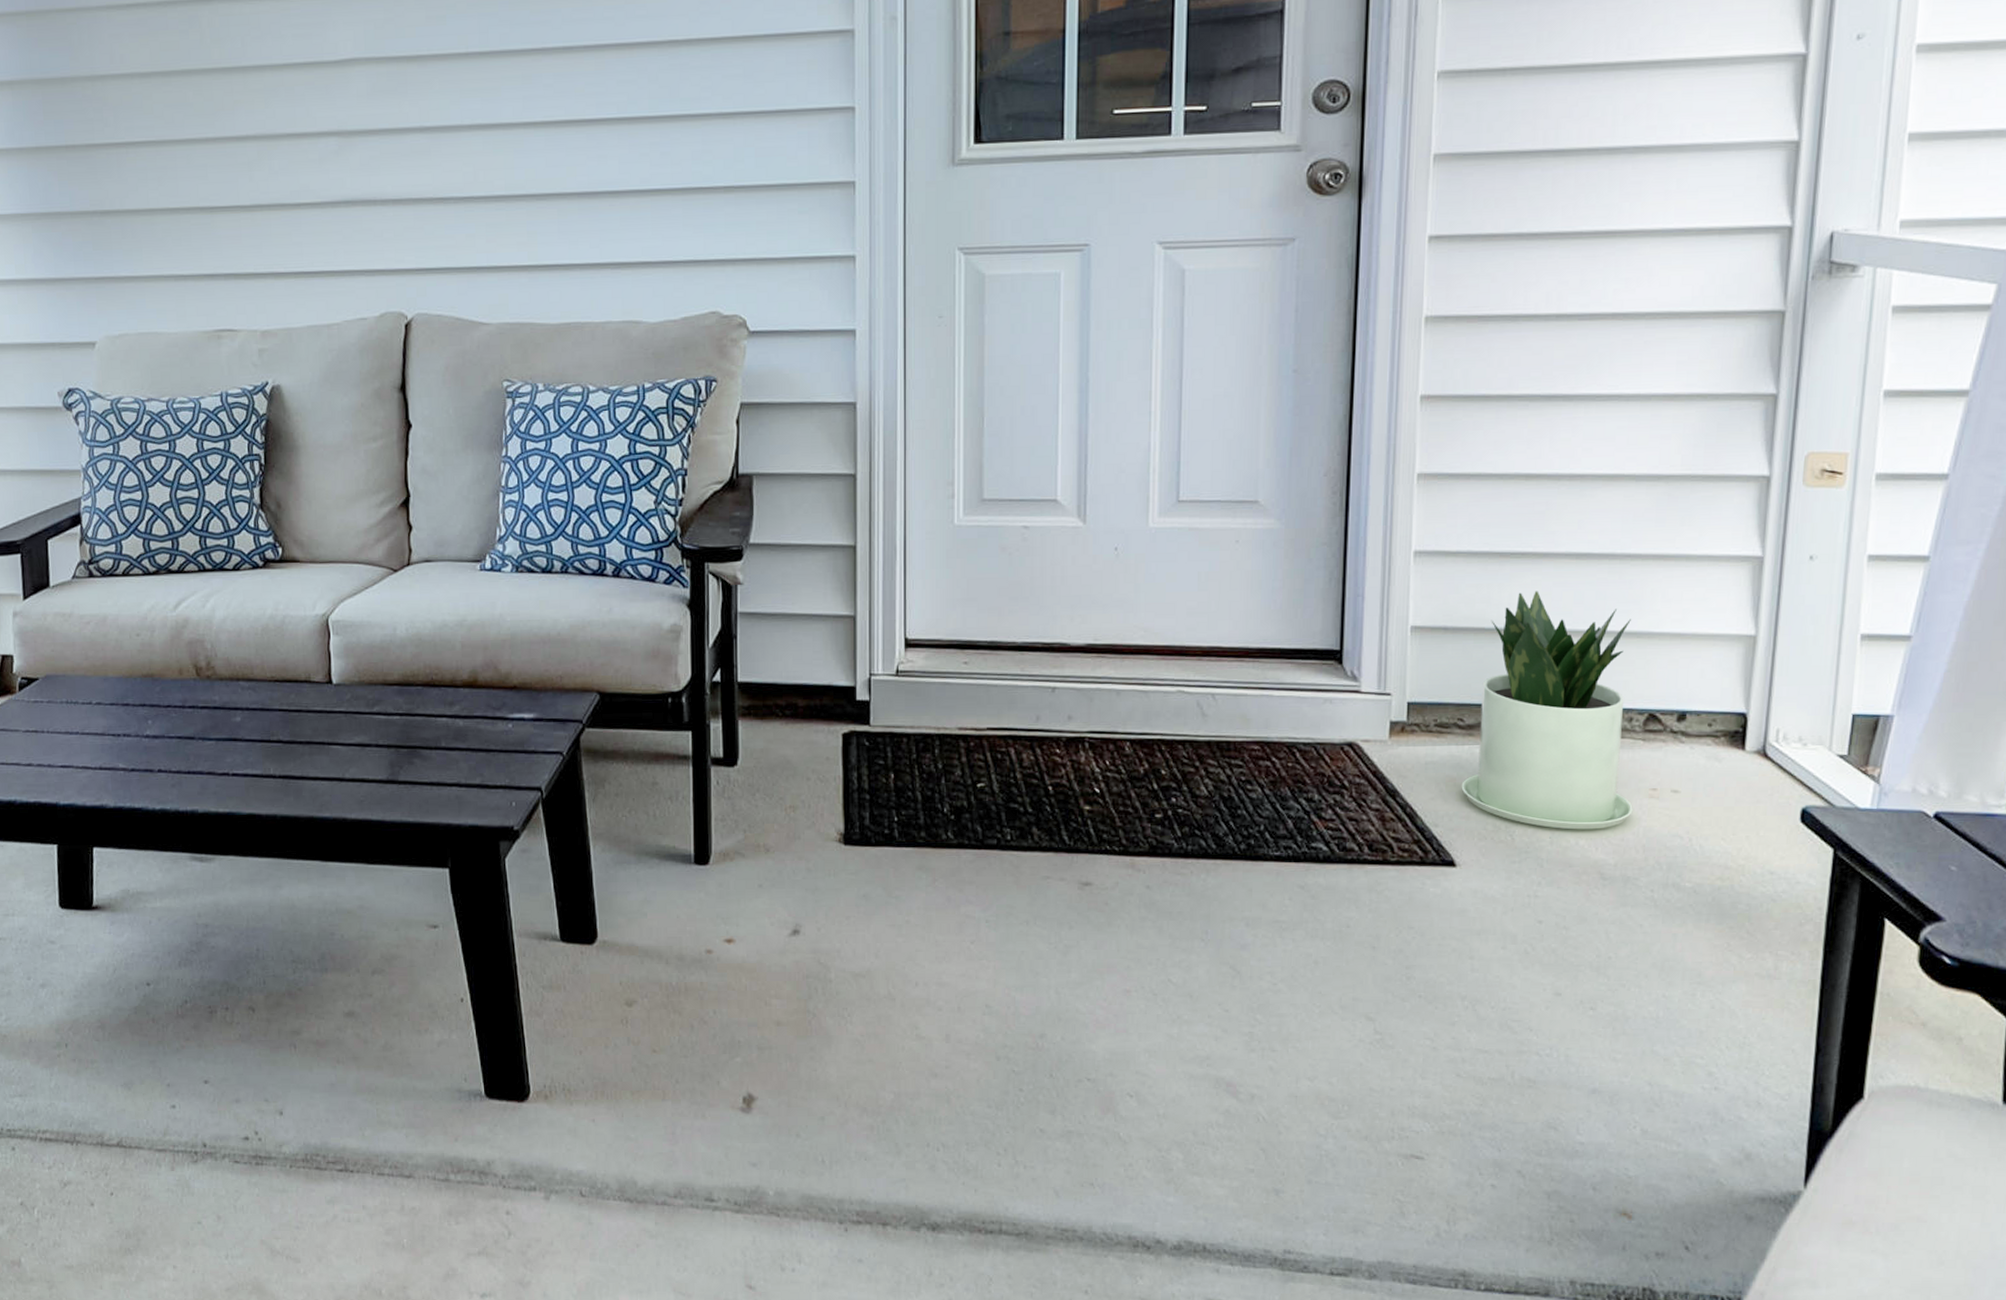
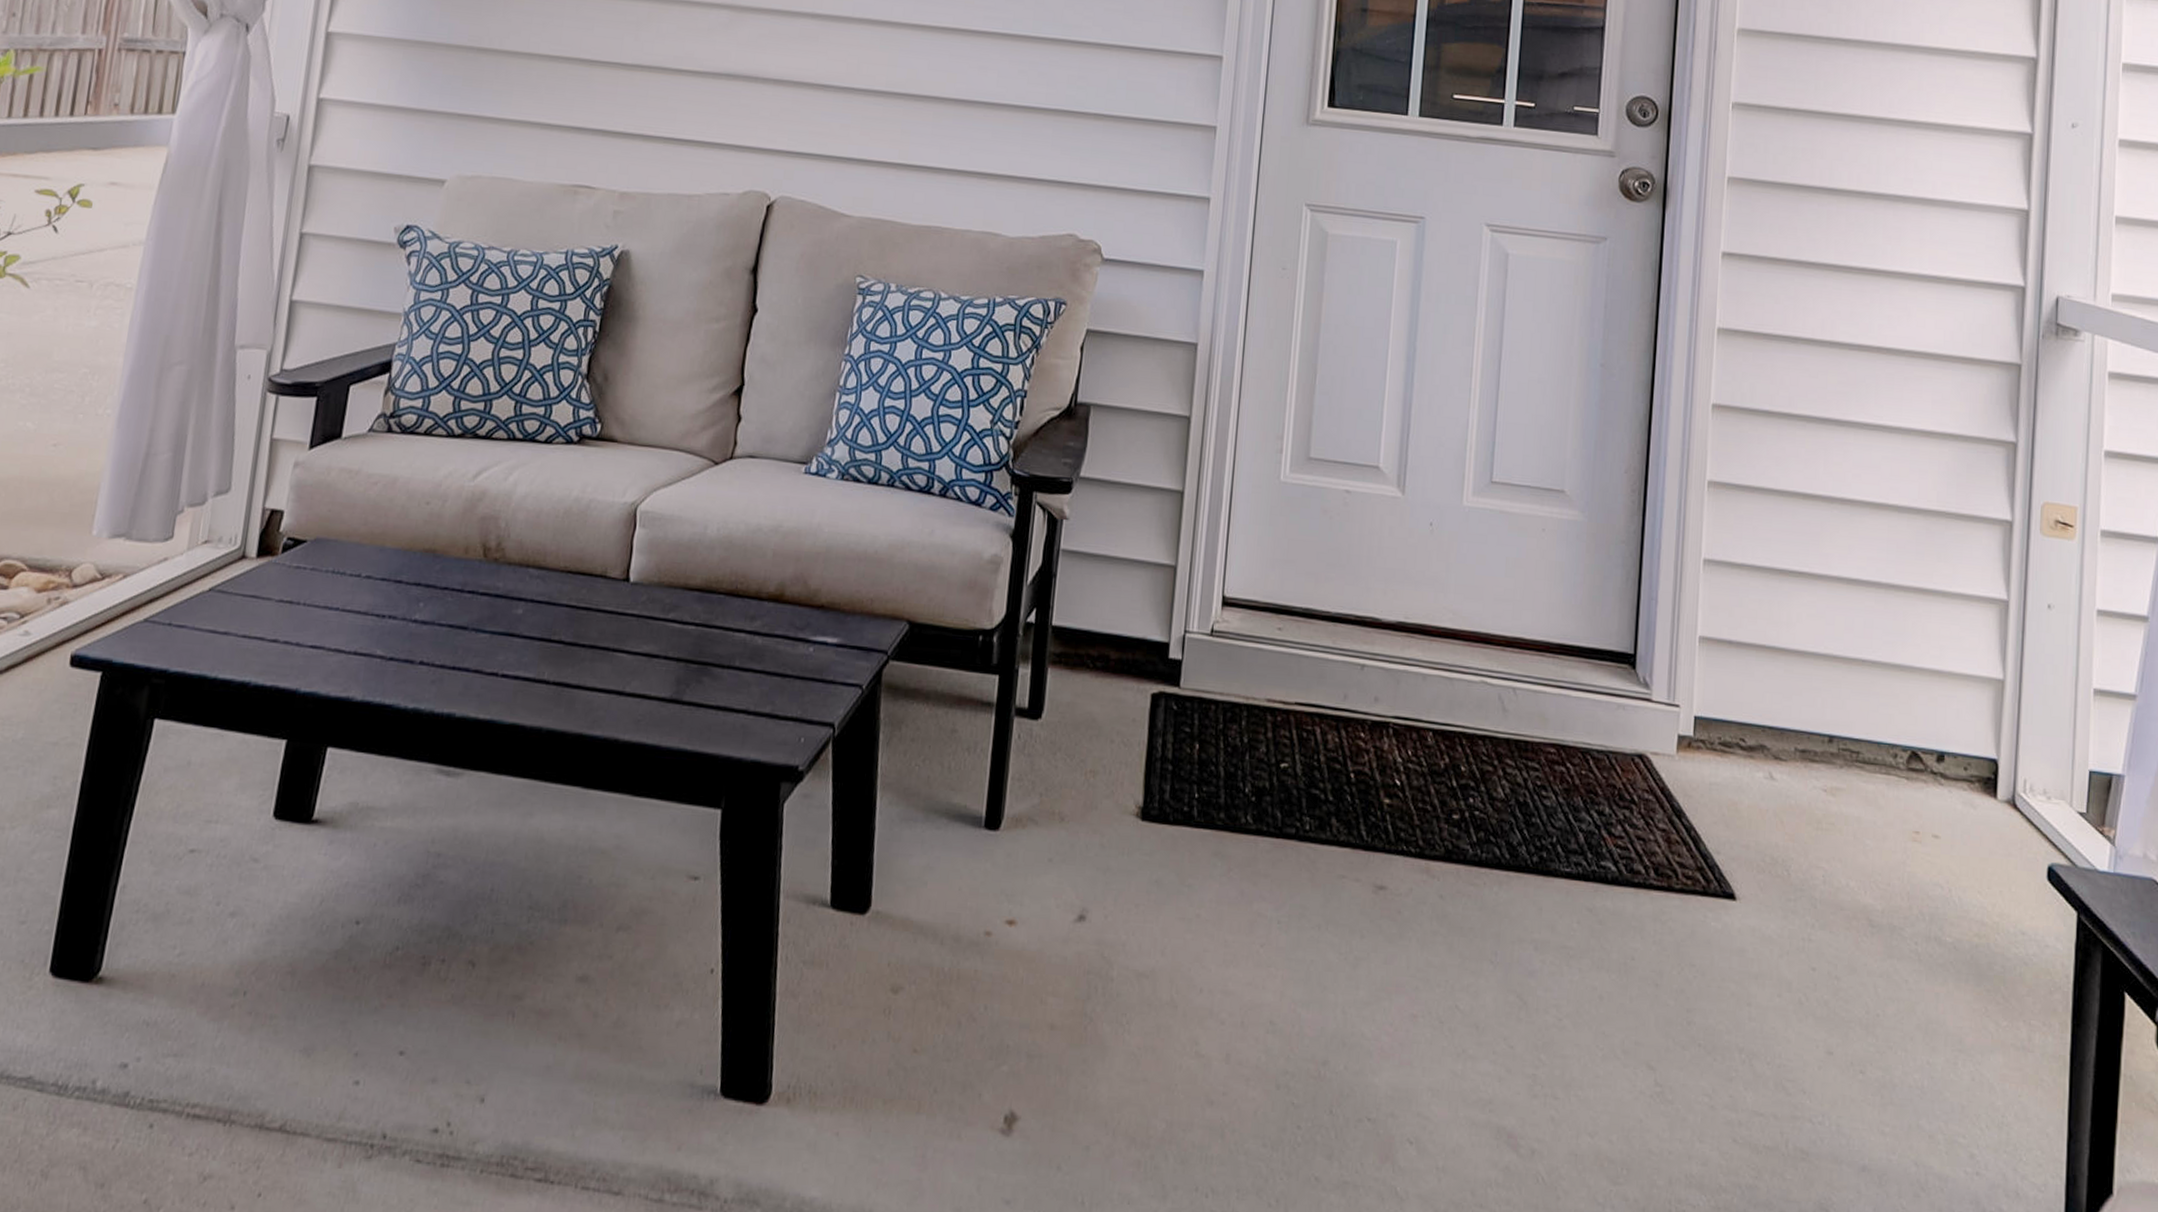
planter: present [1461,591,1633,830] -> none [1742,612,1898,871]

